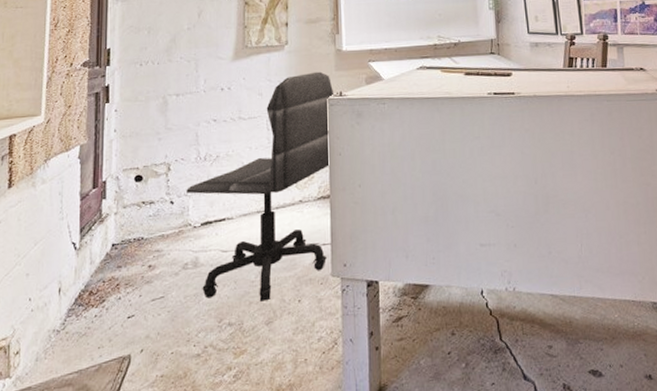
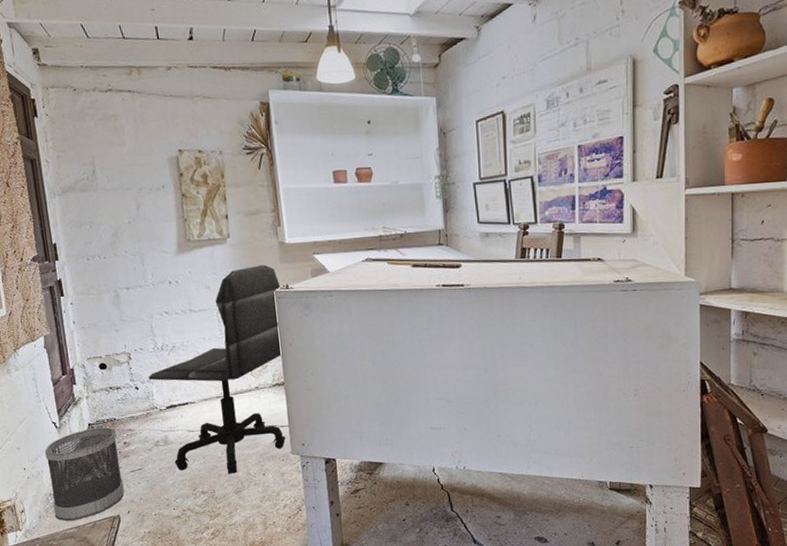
wastebasket: none [54,248,141,365] -> present [44,427,124,522]

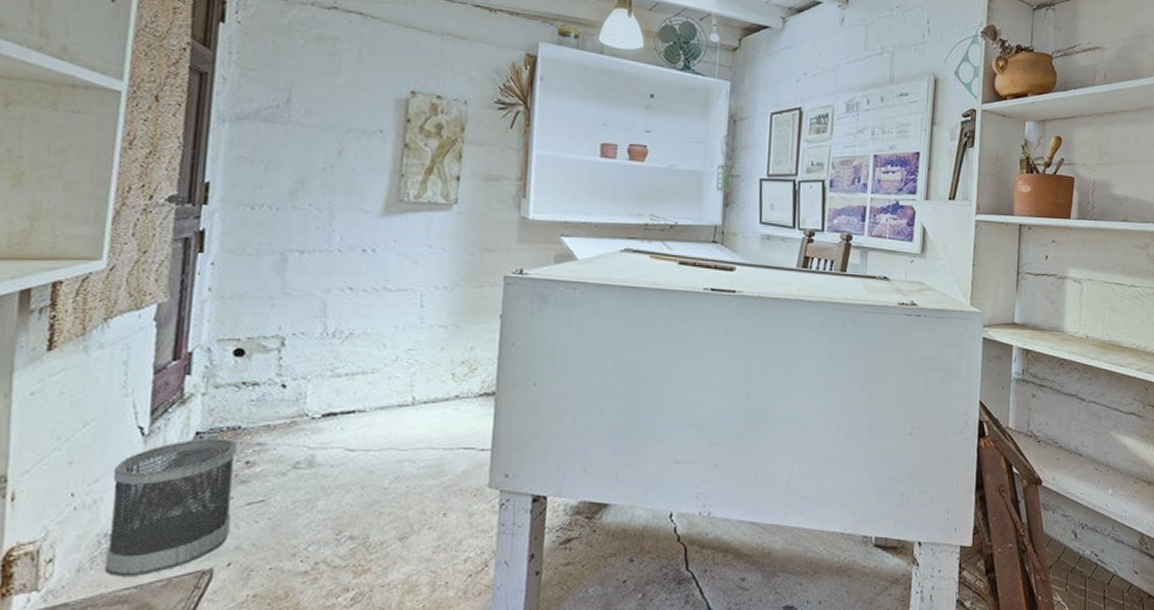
office chair: present [148,264,286,474] -> none [305,241,513,513]

